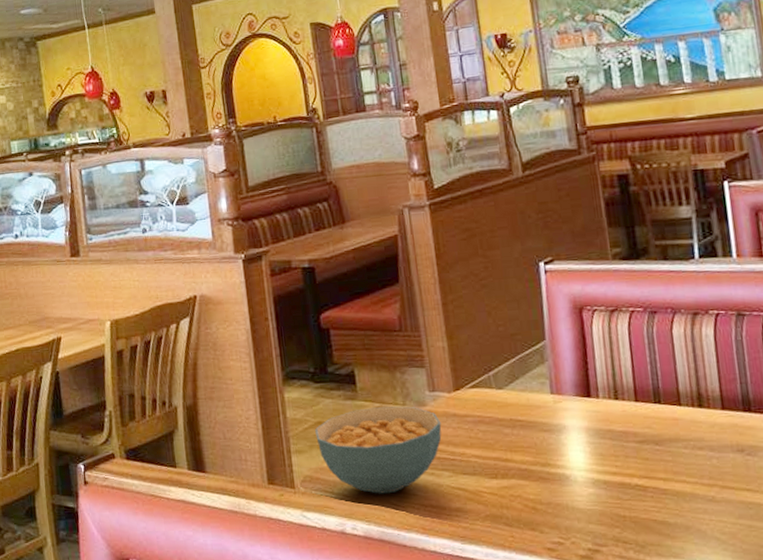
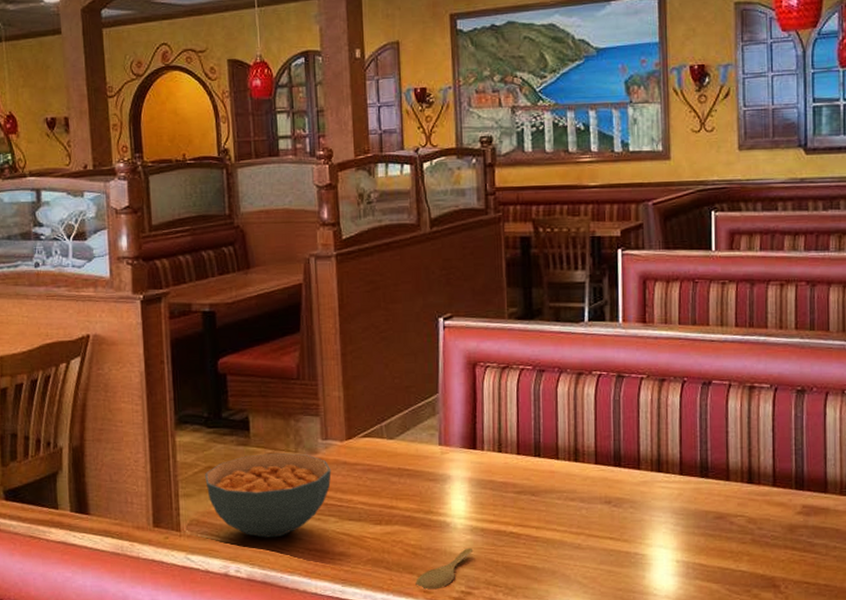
spoon: none [538,502,598,547] -> present [415,547,474,590]

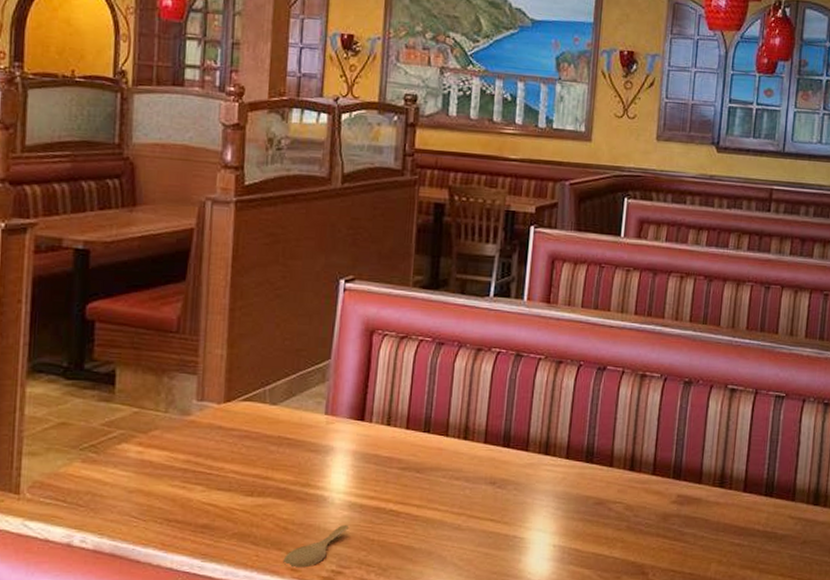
cereal bowl: present [205,452,332,538] -> none [56,411,204,506]

